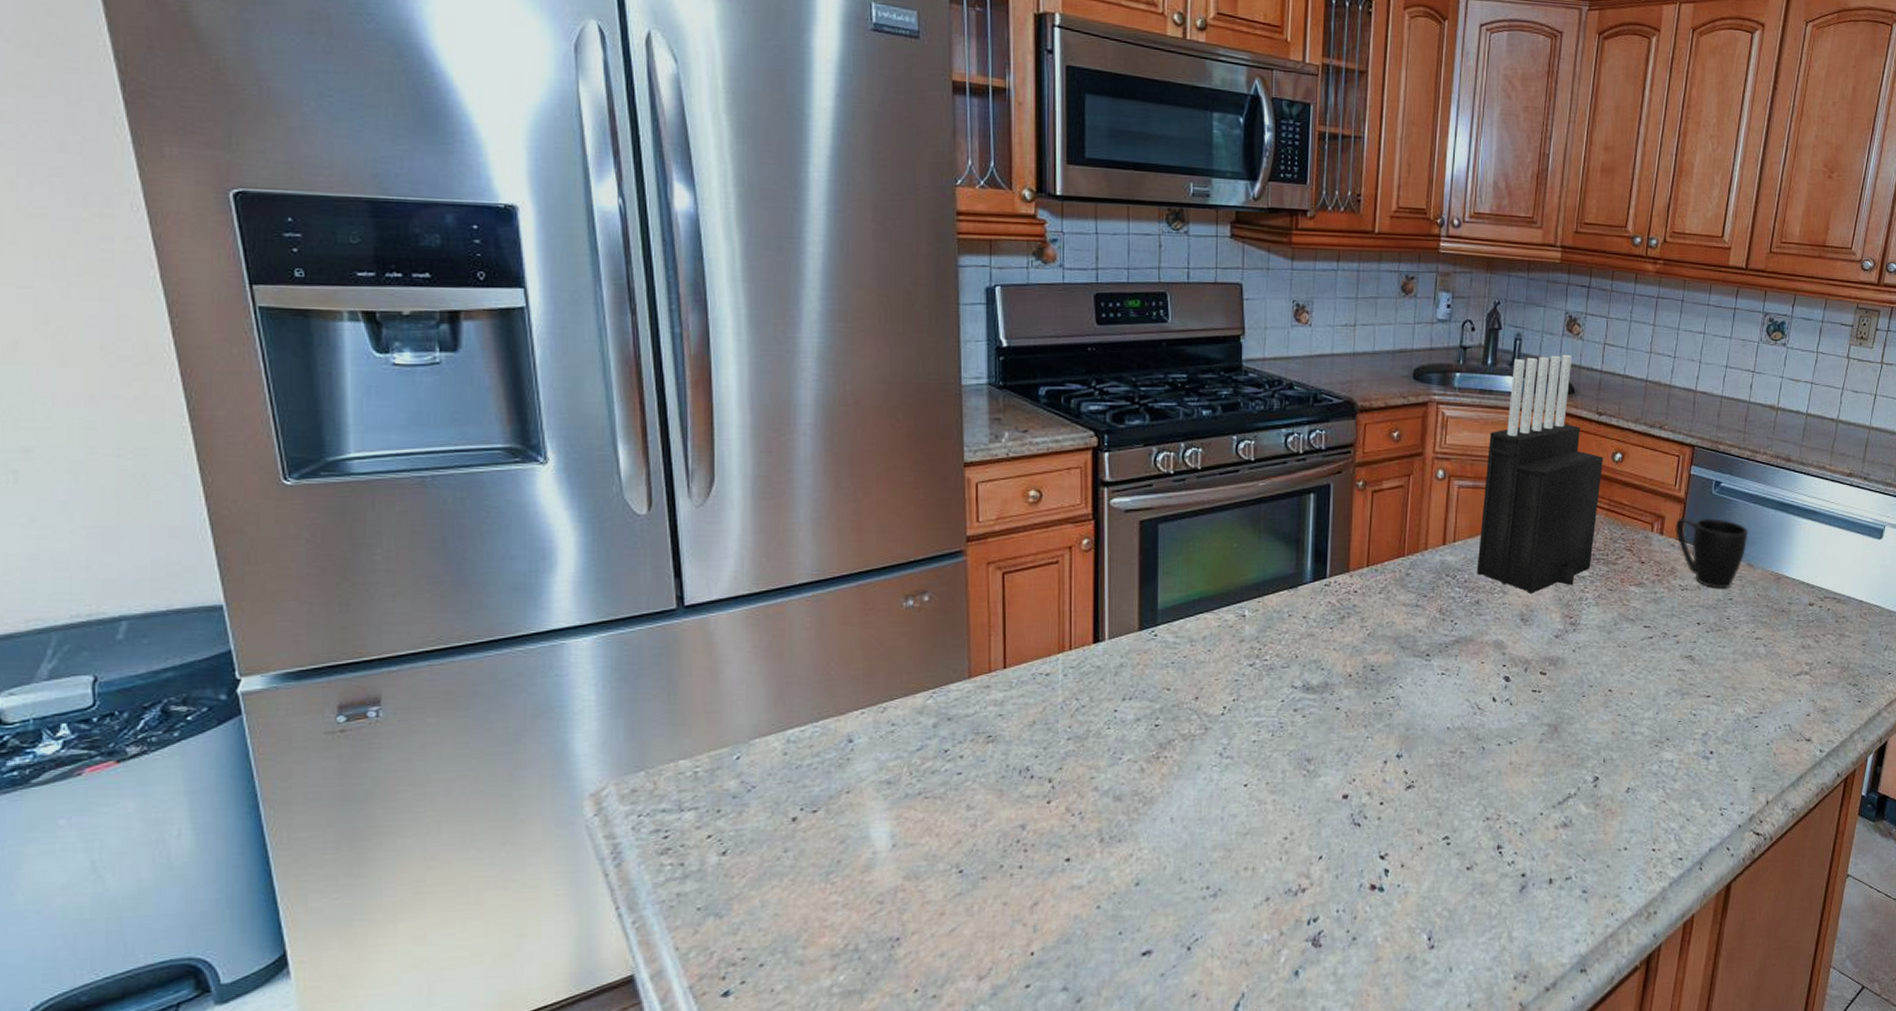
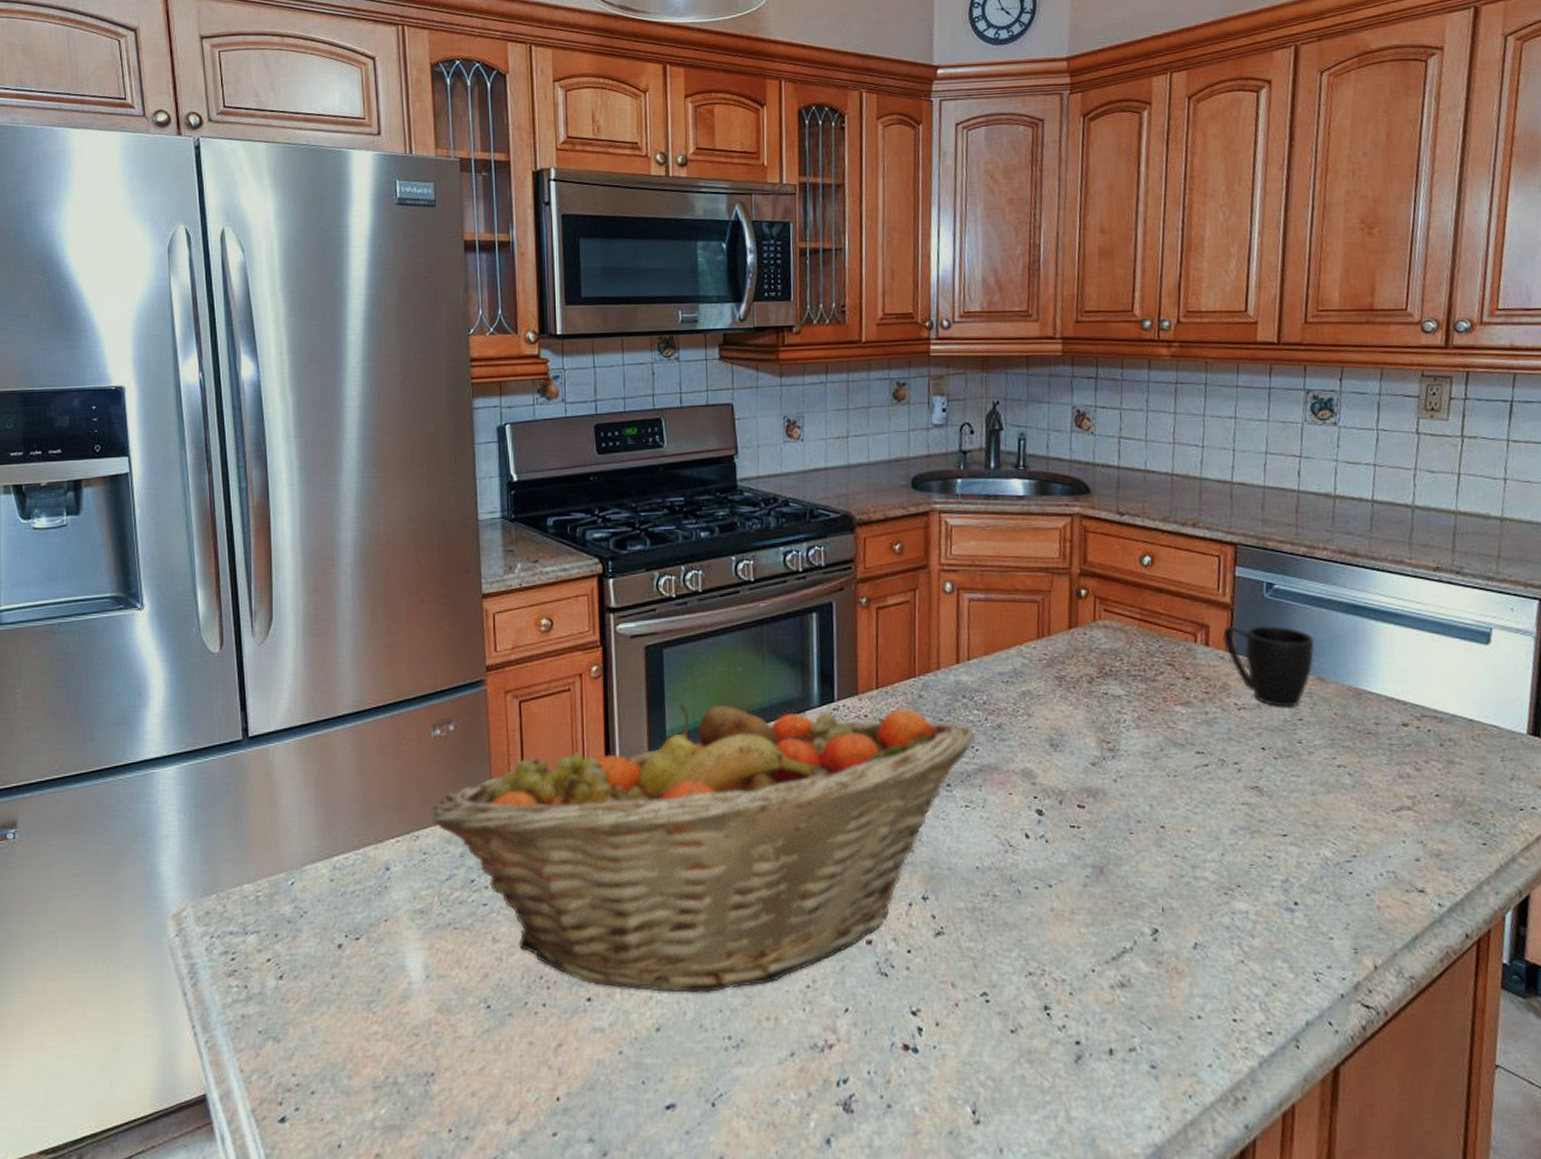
fruit basket: none [902,577,1455,850] -> present [432,703,976,993]
knife block: present [1477,354,1603,593] -> none [995,451,1130,716]

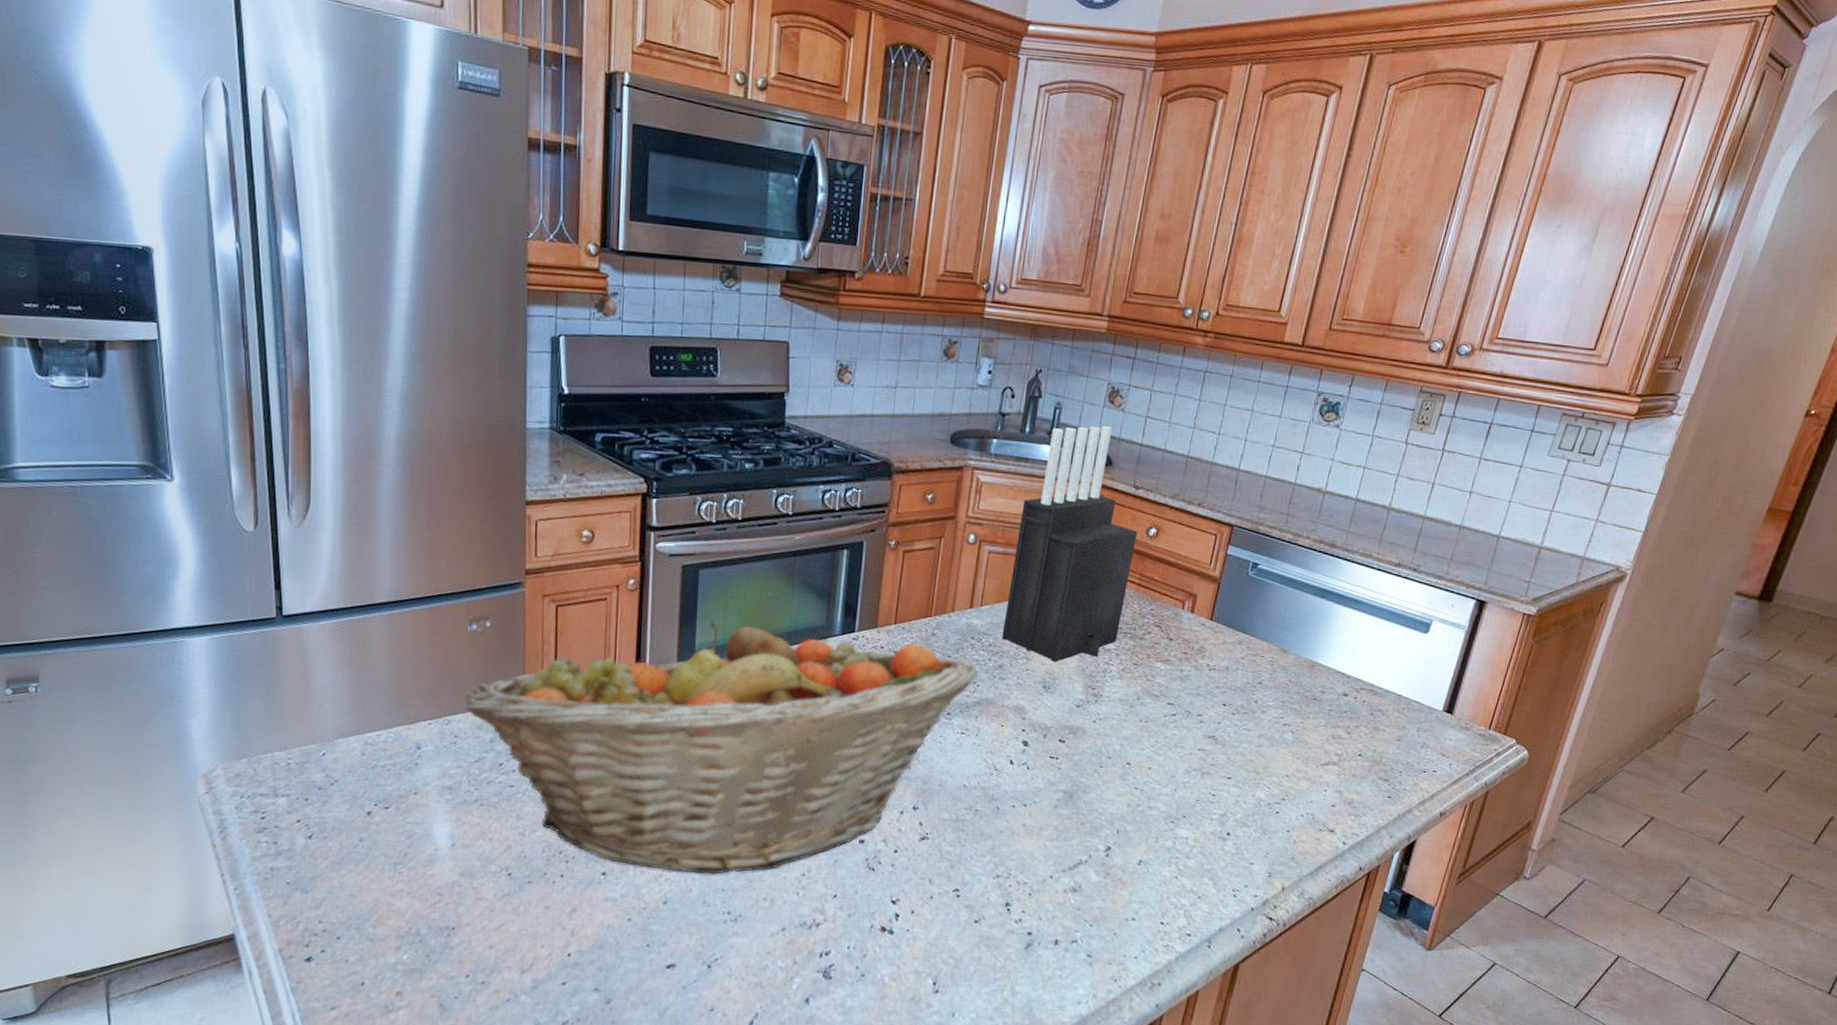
knife block: none [995,451,1130,716] -> present [1002,425,1137,662]
mug: present [1223,625,1315,707] -> none [1207,597,1284,672]

